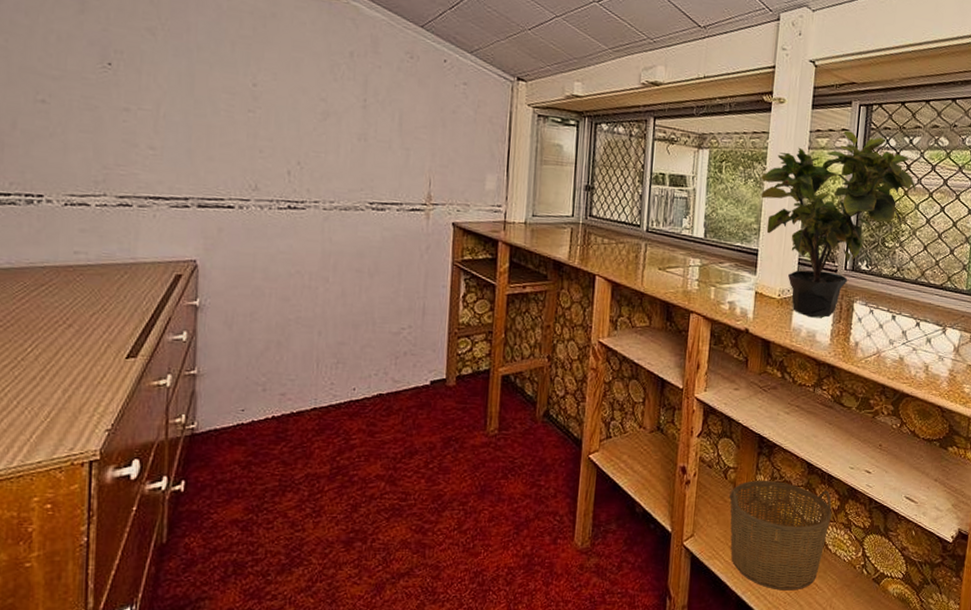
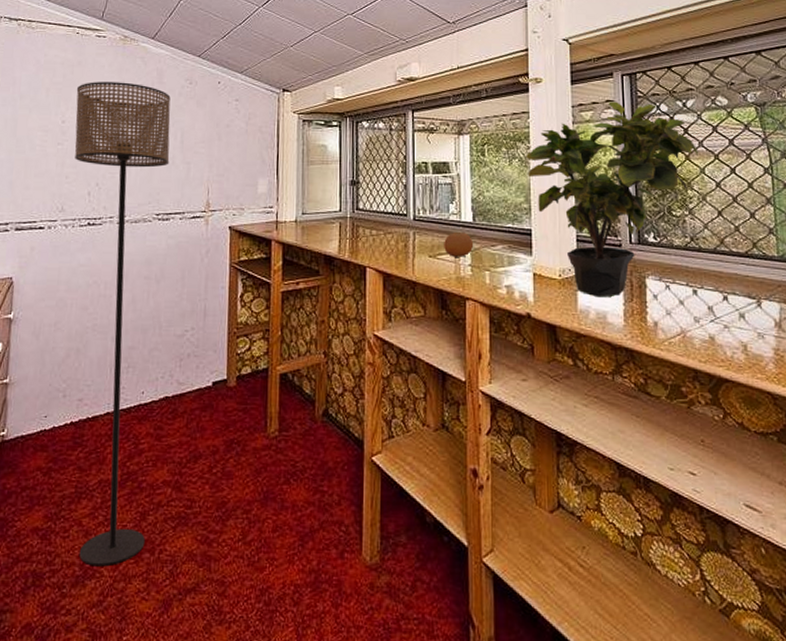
floor lamp: none [270,40,388,555] -> present [75,82,171,567]
fruit: none [674,247,703,272] -> present [444,232,474,257]
basket: present [729,480,832,591] -> none [530,485,656,622]

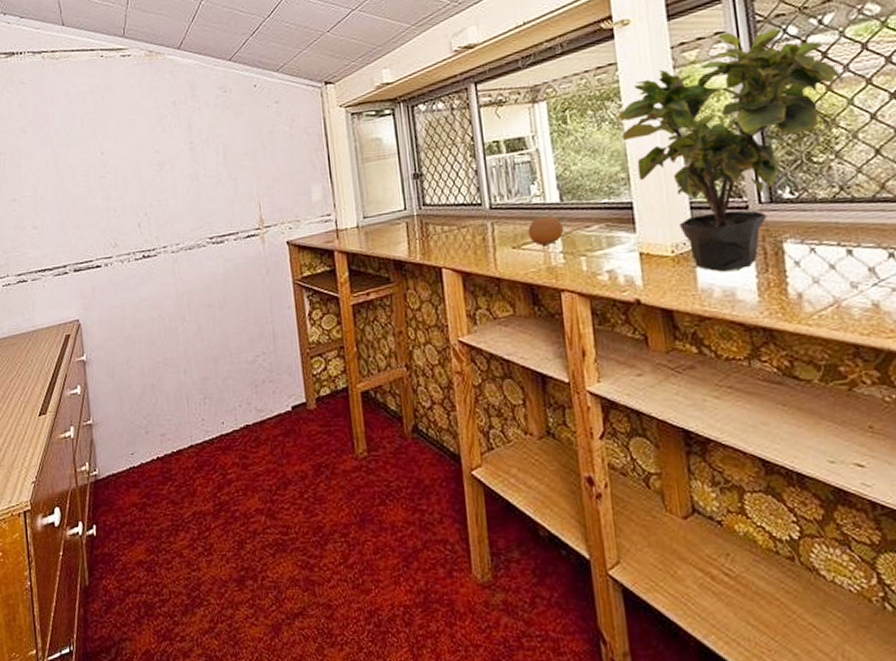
floor lamp: present [75,82,171,567] -> none [109,101,247,595]

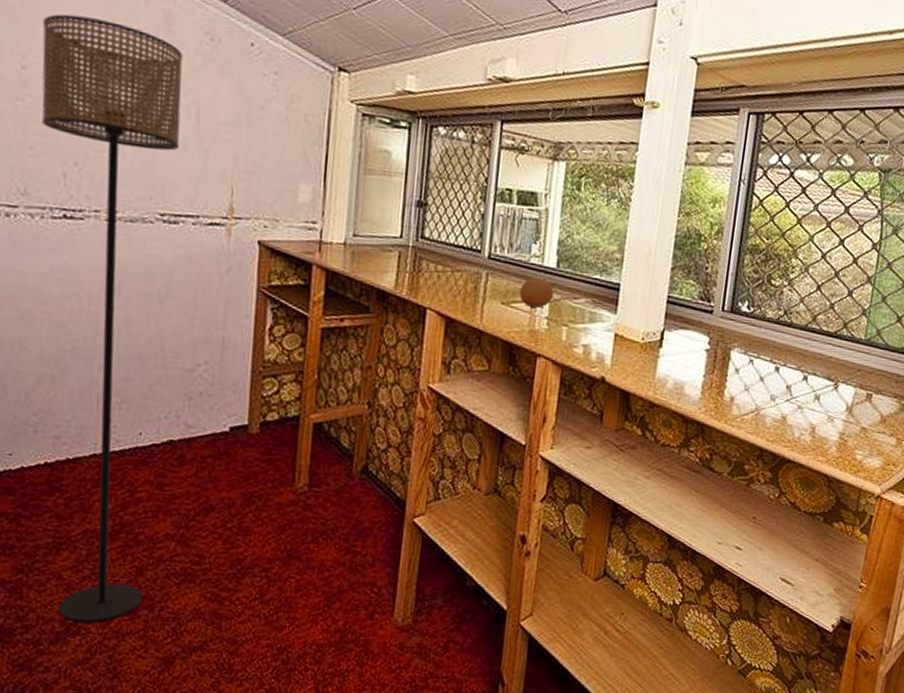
floor lamp: none [109,101,247,595] -> present [42,13,183,623]
potted plant: present [618,28,845,272] -> none [626,143,812,367]

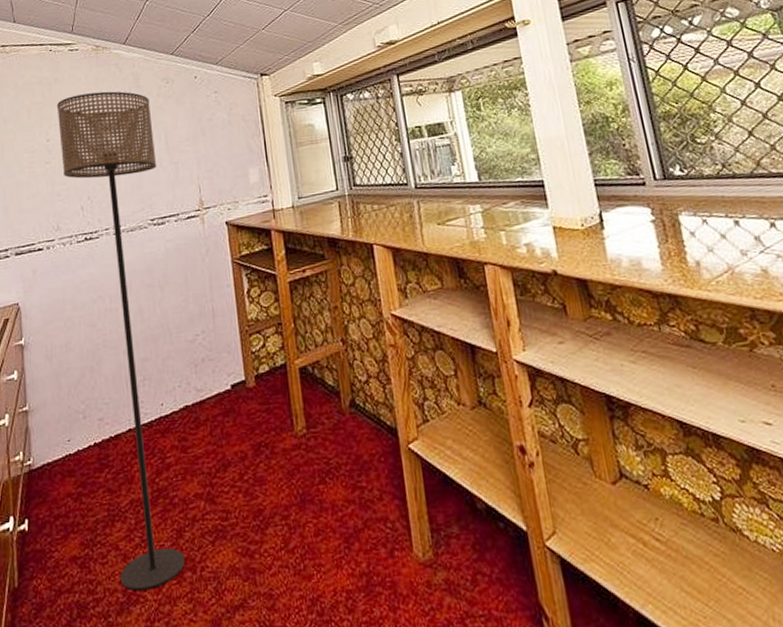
fruit: present [519,278,555,308] -> none [451,194,484,221]

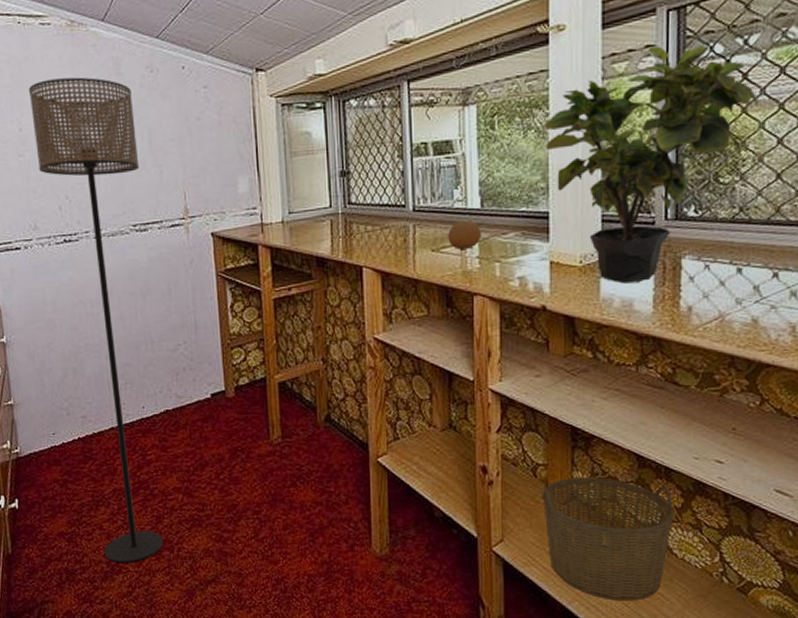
fruit: none [451,194,484,221] -> present [448,221,482,249]
potted plant: none [525,28,717,243] -> present [544,46,760,284]
basket: none [587,450,740,600] -> present [542,477,675,601]

